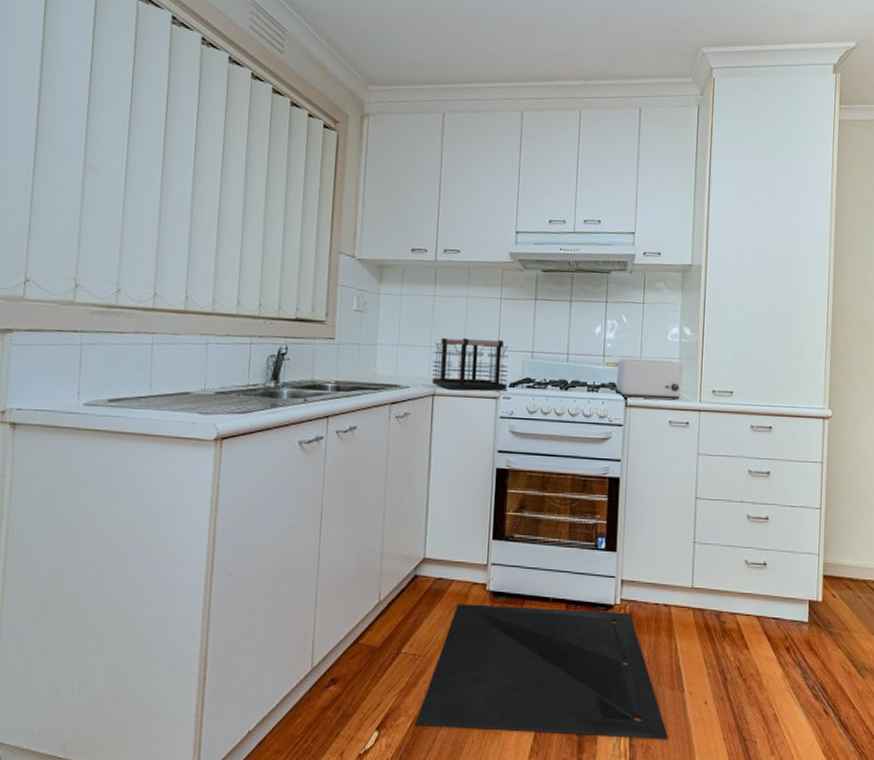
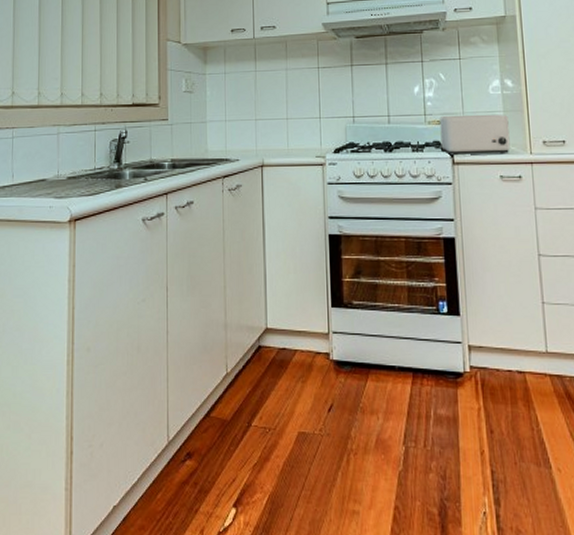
door mat: present [416,604,668,739] -> none [271,374,539,522]
dish rack: present [432,337,509,391] -> none [259,108,333,160]

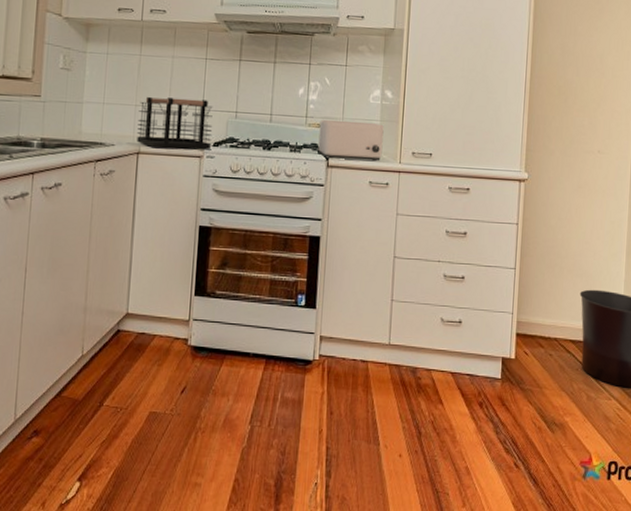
dish rack: none [259,108,333,160] -> present [137,96,213,150]

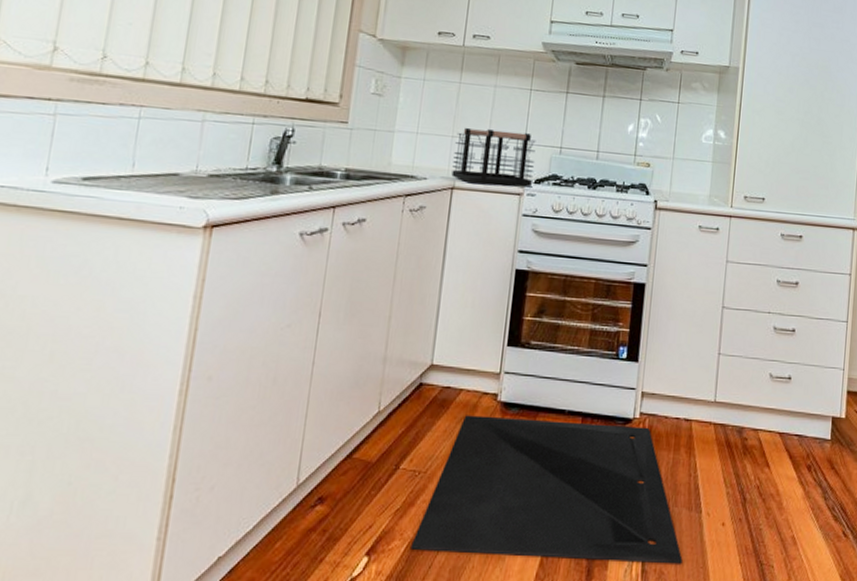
door mat: none [117,358,363,491] -> present [410,415,683,564]
toaster: present [318,119,384,162] -> none [646,158,716,205]

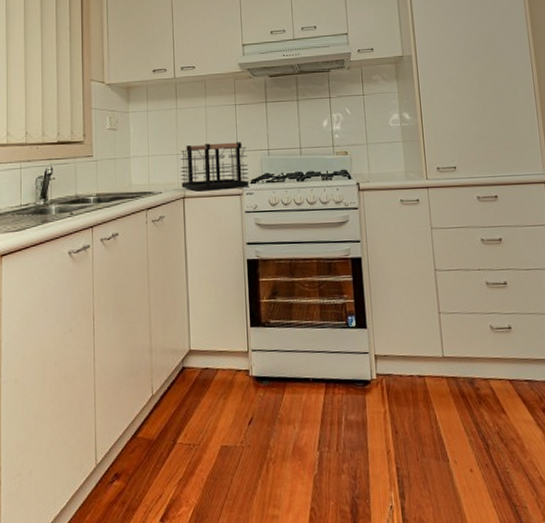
door mat: present [410,415,683,564] -> none [196,386,439,515]

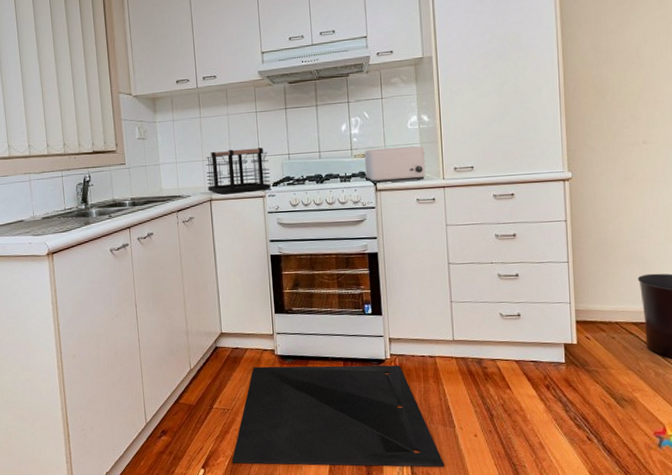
door mat: none [196,386,439,515] -> present [232,365,445,467]
toaster: none [346,144,409,183] -> present [364,146,426,184]

